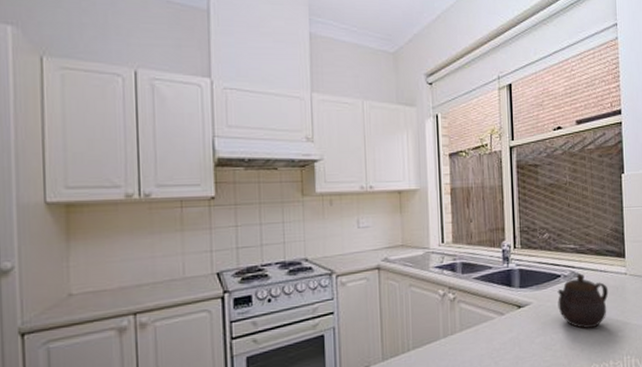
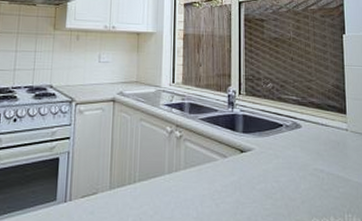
teapot: present [557,273,609,329] -> none [279,125,330,181]

